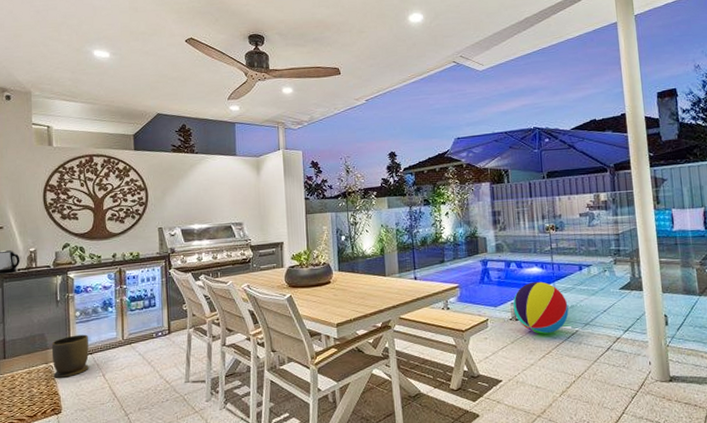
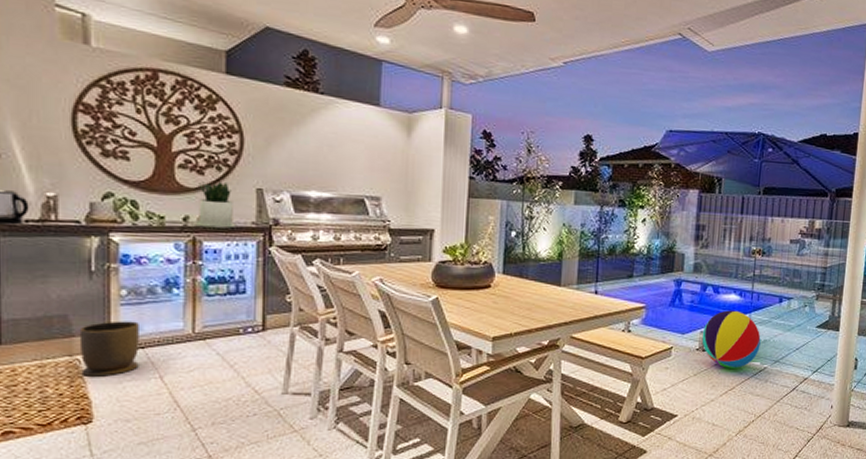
planter: none [120,225,147,262] -> present [195,181,236,230]

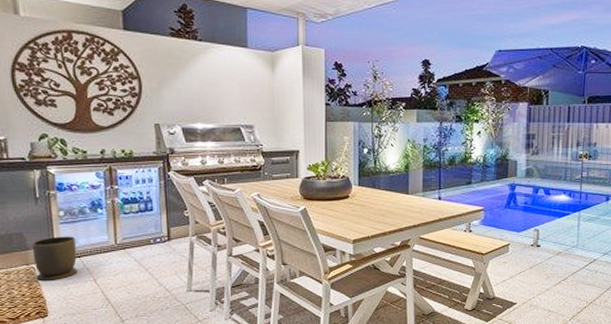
planter: present [195,181,236,230] -> none [110,119,141,160]
beach ball: present [702,310,761,368] -> none [536,209,590,261]

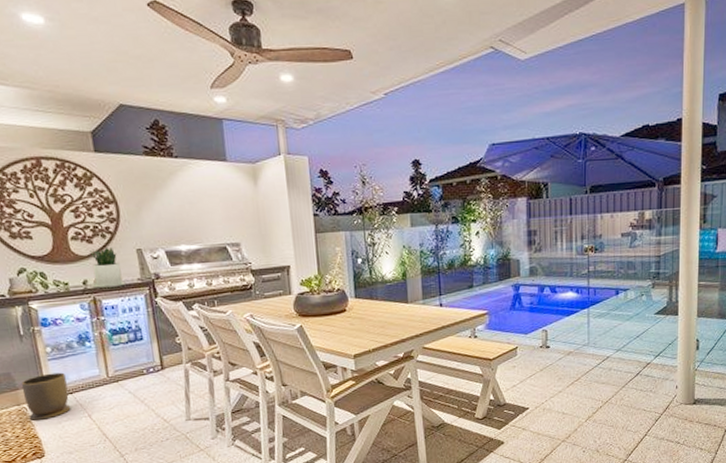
planter: none [110,119,141,160] -> present [90,246,126,289]

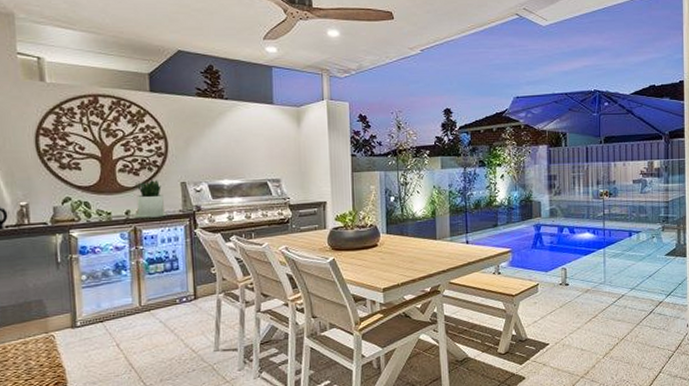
planter pot: present [21,372,71,421] -> none [52,300,100,349]

